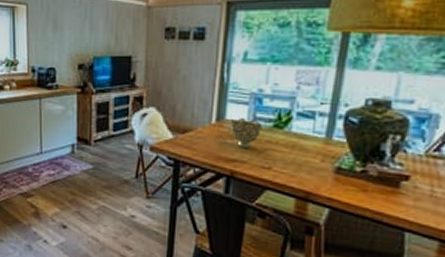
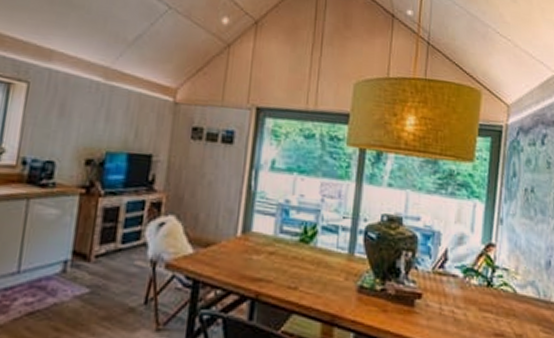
decorative bowl: present [231,118,263,148] -> none [257,231,289,265]

